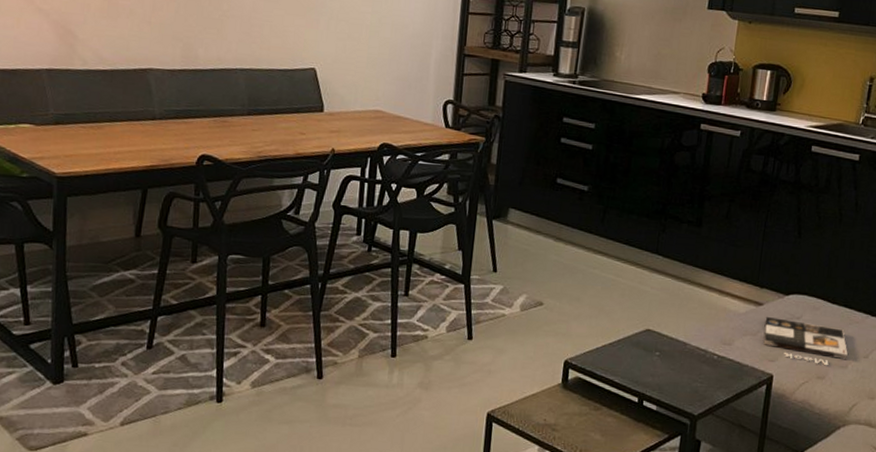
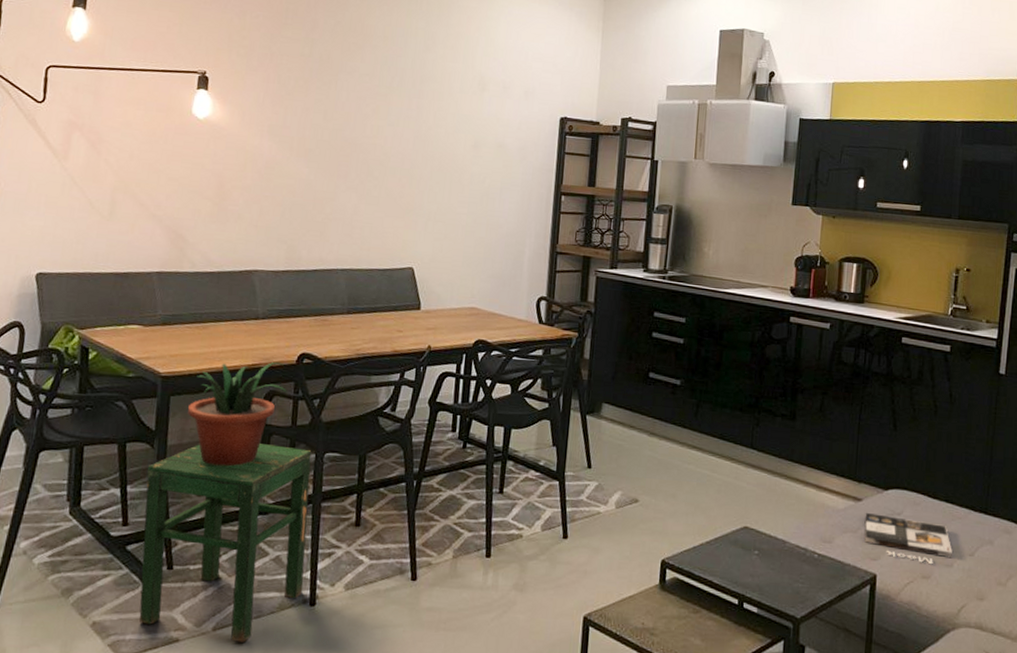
stool: none [46,245,215,437] -> present [138,444,312,642]
potted plant: none [86,163,188,268] -> present [188,361,287,467]

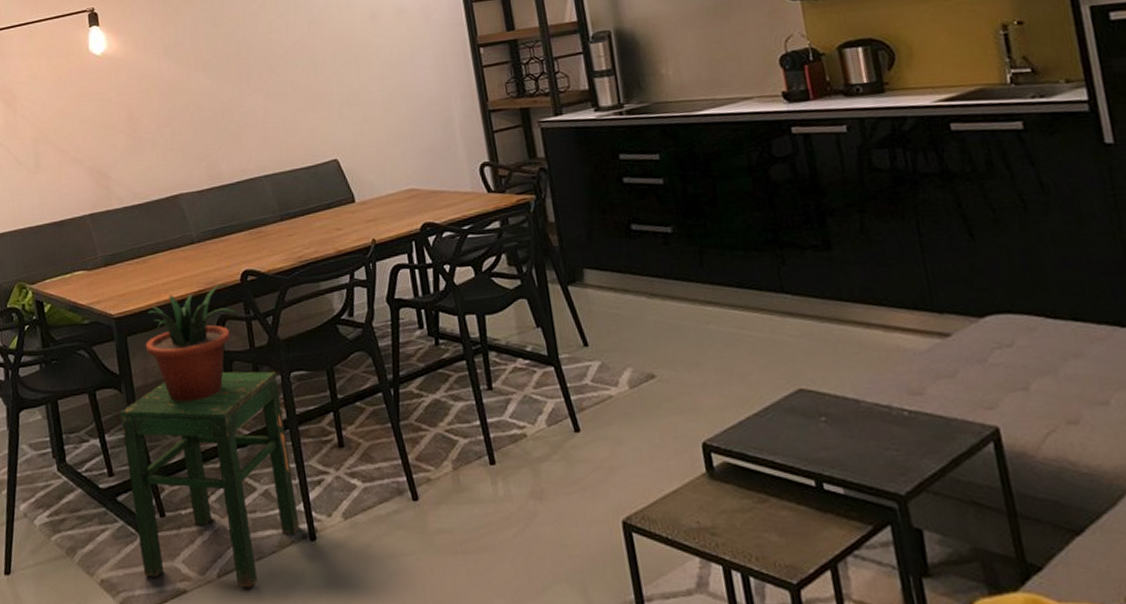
magazine: present [864,512,952,565] -> none [960,349,1105,406]

